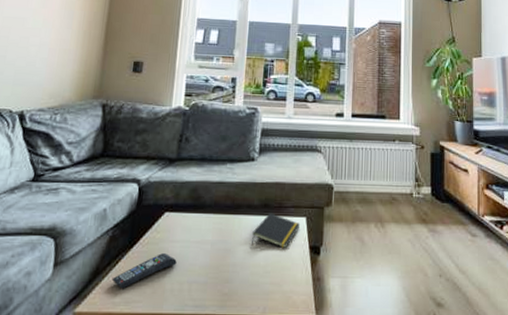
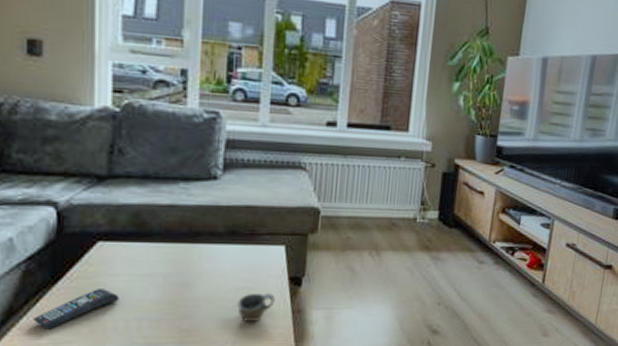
notepad: present [251,213,301,248] -> none [215,241,278,279]
cup: none [268,260,299,289] -> present [237,292,275,323]

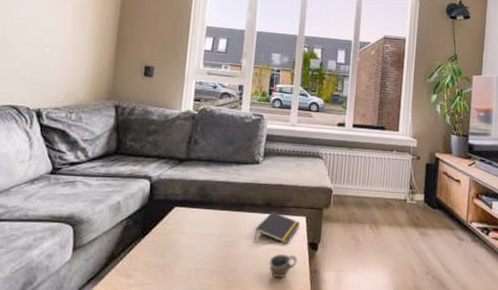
remote control: present [32,289,119,330] -> none [126,243,186,273]
notepad: none [215,241,278,279] -> present [254,211,301,243]

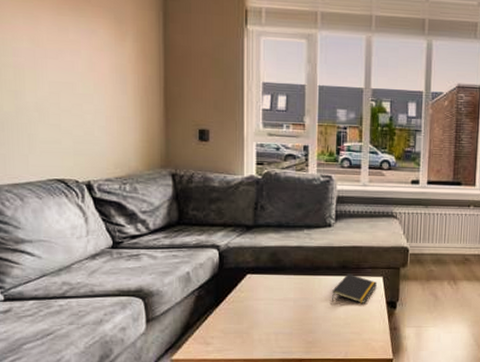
cup: present [269,254,298,279] -> none [348,314,377,337]

